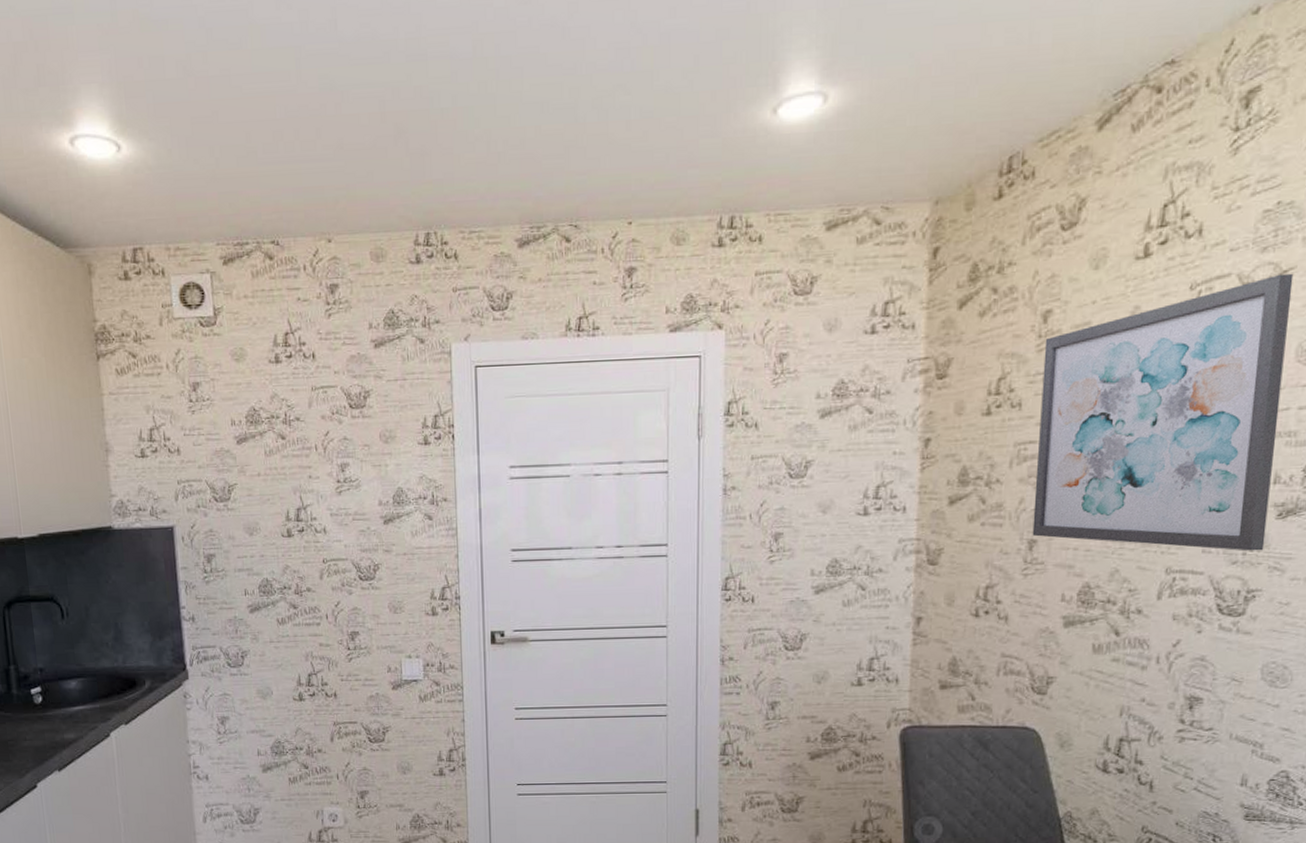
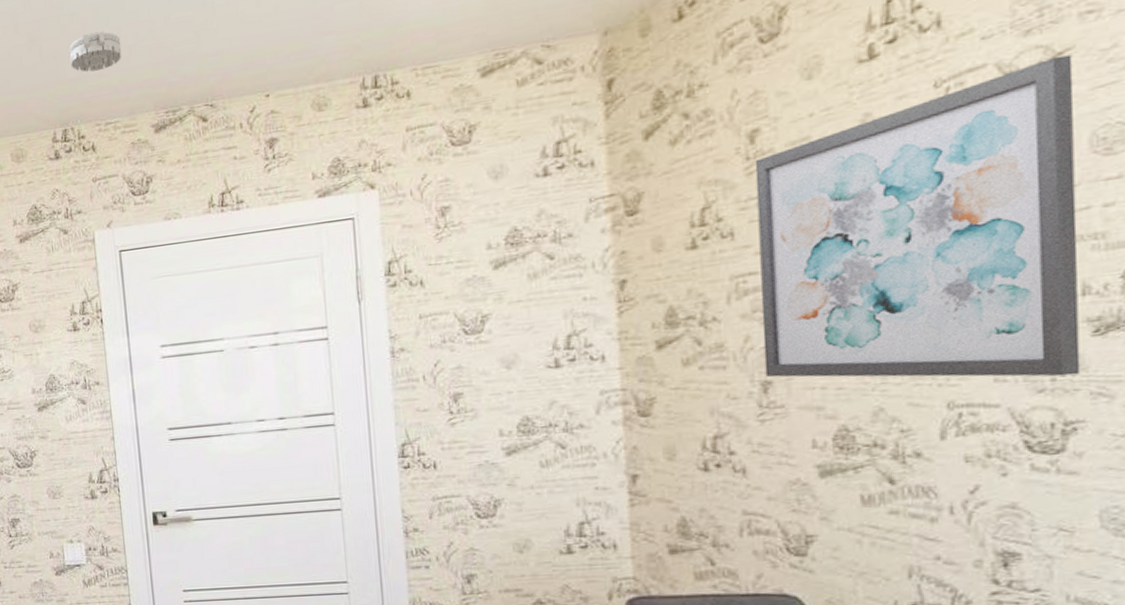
smoke detector: none [437,132,491,175] -> present [69,31,122,73]

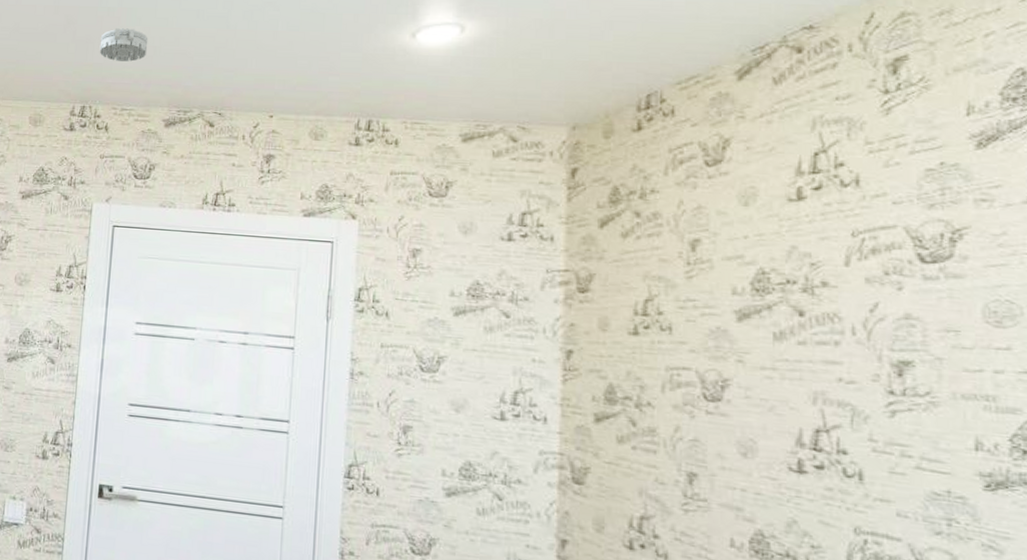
wall art: present [754,54,1081,378] -> none [691,232,974,525]

